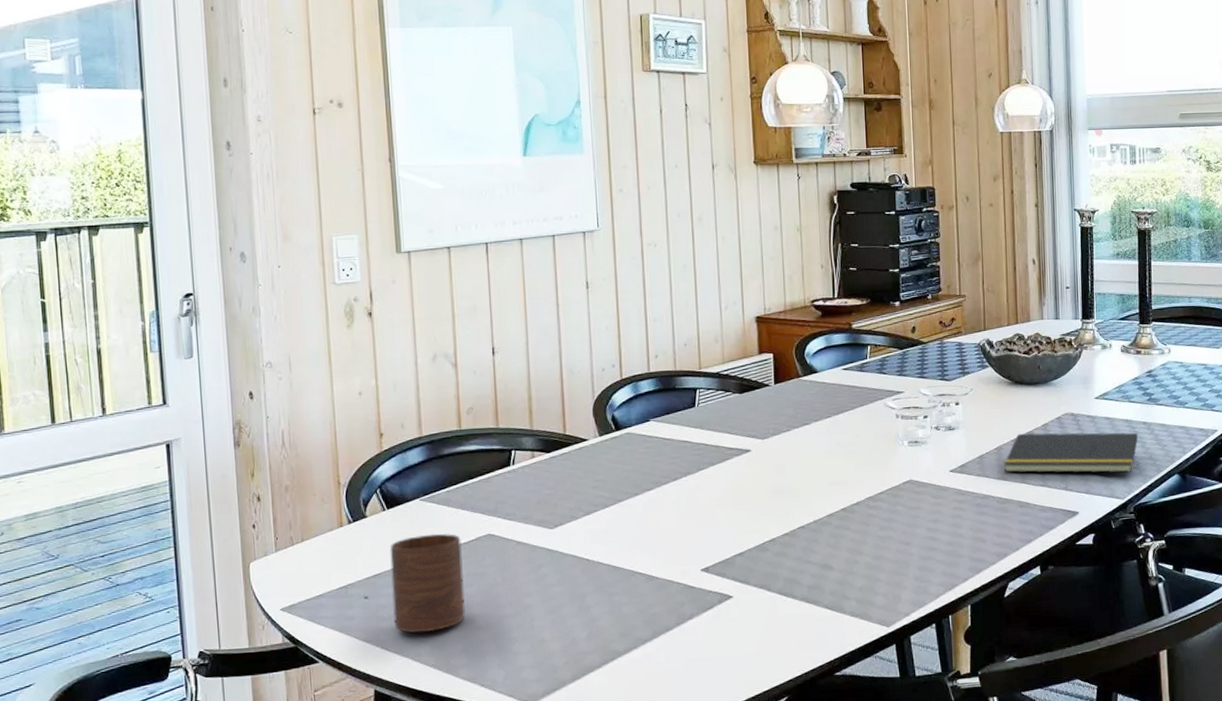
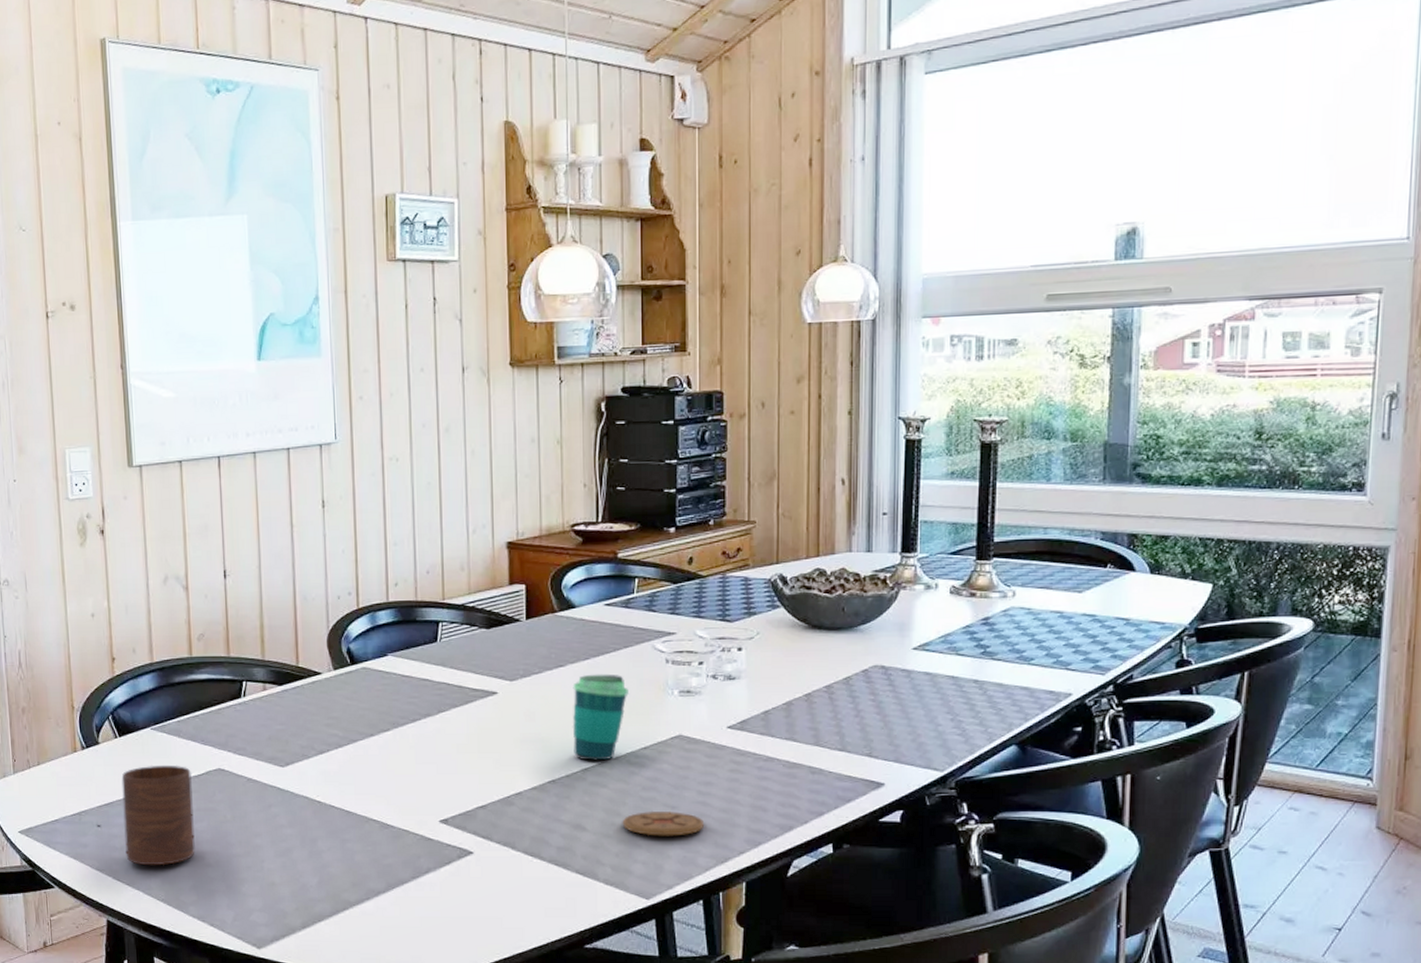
cup: none [817,429,866,507] -> present [572,674,629,761]
coaster: none [865,547,934,570] -> present [623,810,705,836]
notepad: present [1004,432,1138,473] -> none [794,687,965,740]

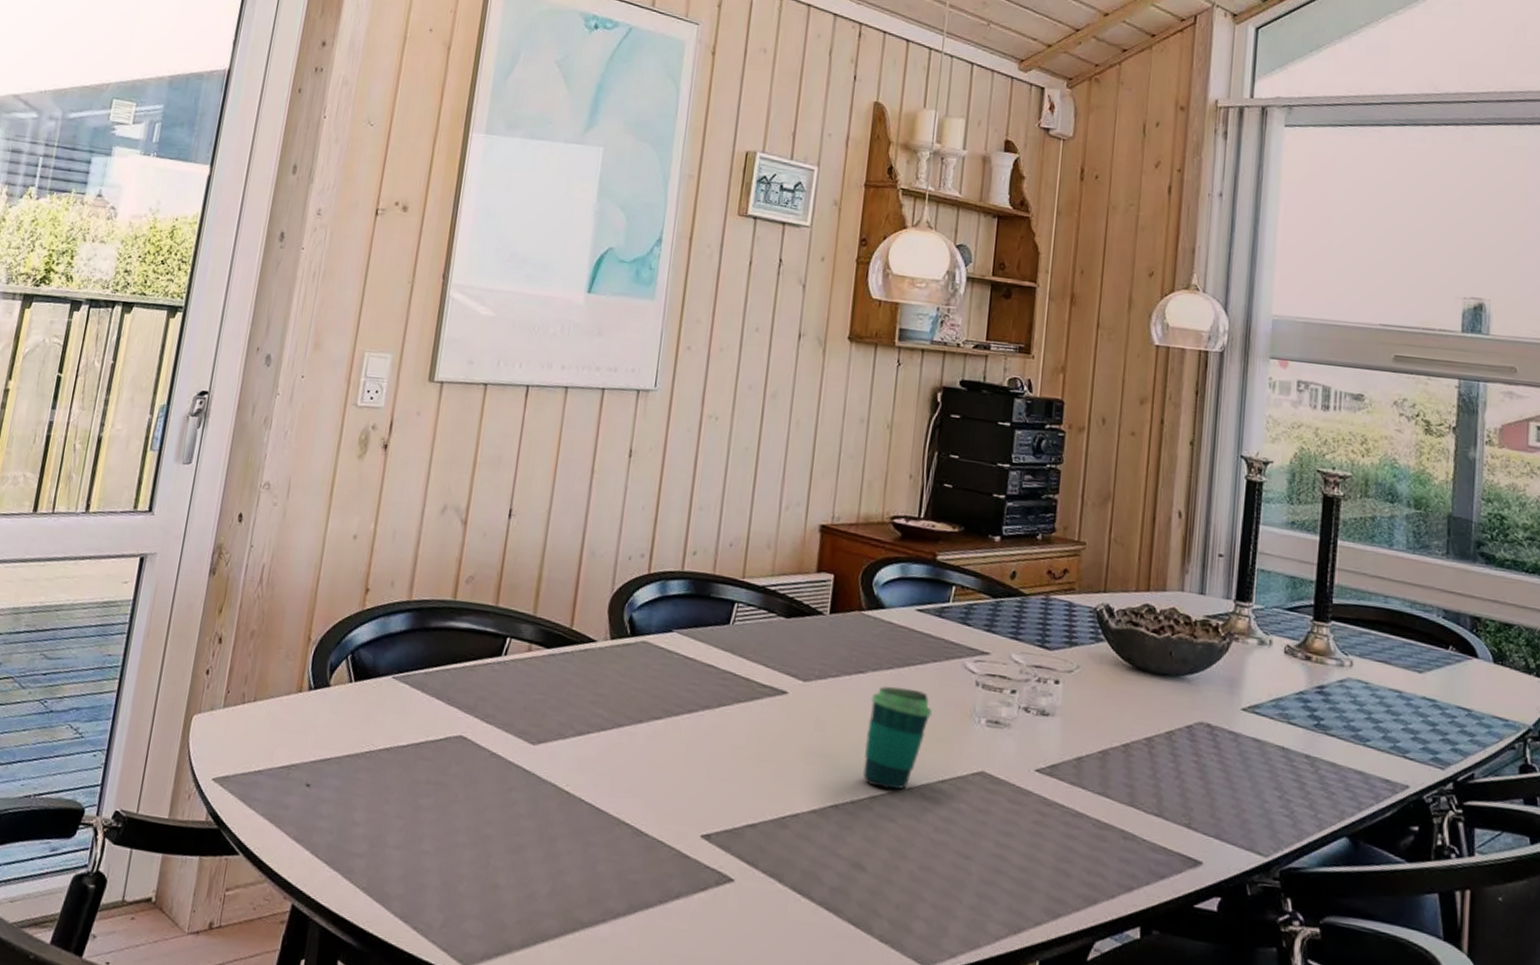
cup: present [121,765,195,866] -> none [331,720,428,846]
coaster: present [623,810,705,836] -> none [908,857,1000,894]

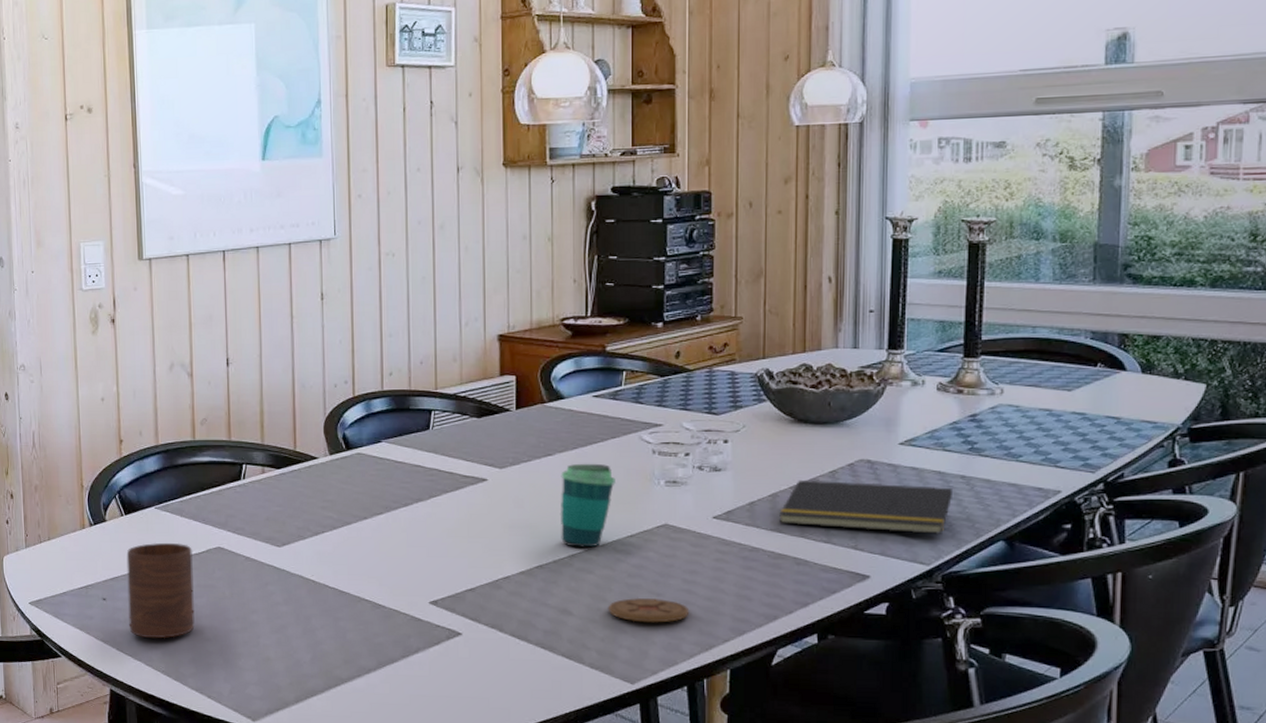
cup: none [331,720,428,846] -> present [126,542,195,639]
coaster: none [908,857,1000,894] -> present [609,597,690,623]
notepad: none [1108,737,1296,821] -> present [779,479,952,534]

